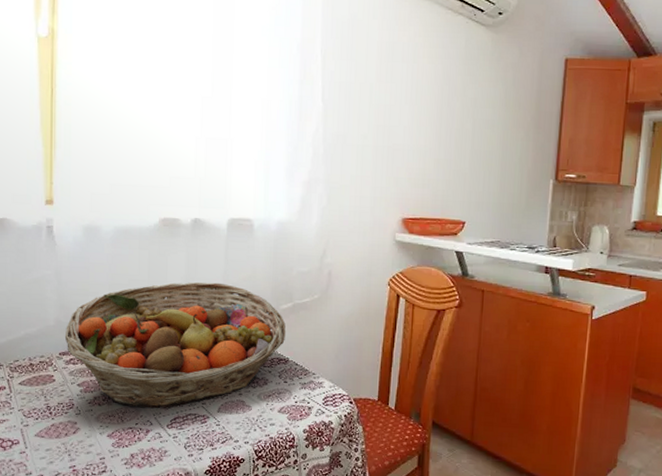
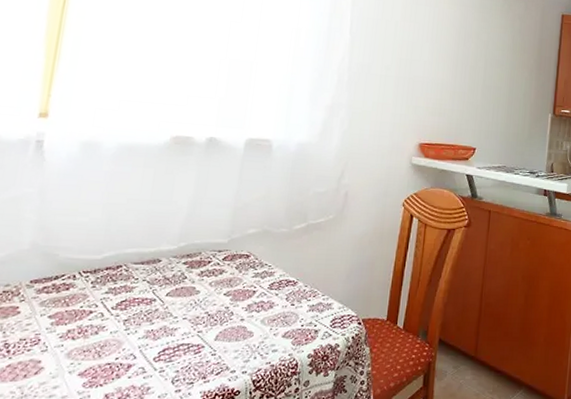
fruit basket: present [64,281,287,409] -> none [40,201,298,340]

